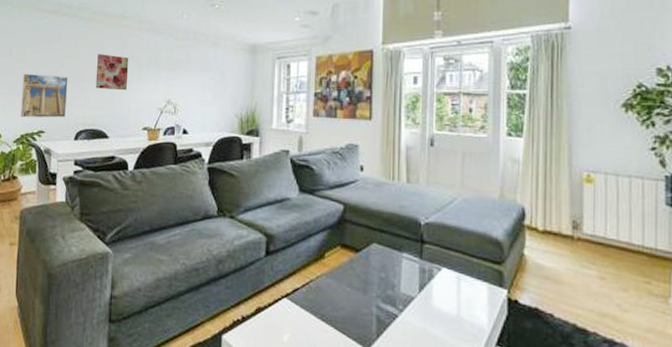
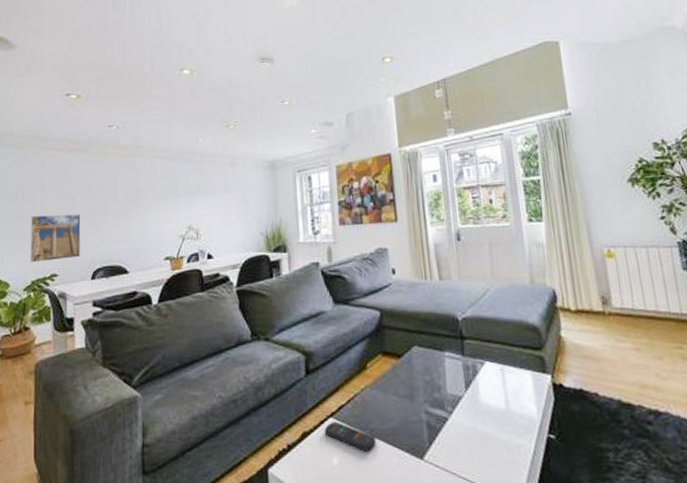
wall art: present [95,54,129,91] -> none [110,186,145,223]
remote control: none [277,302,325,334] -> present [324,421,376,452]

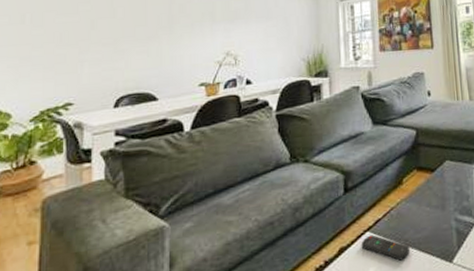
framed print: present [30,213,81,263] -> none [39,39,103,92]

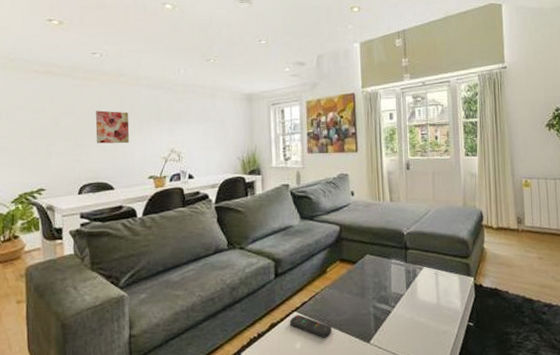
wall art: none [139,11,179,49] -> present [95,110,130,144]

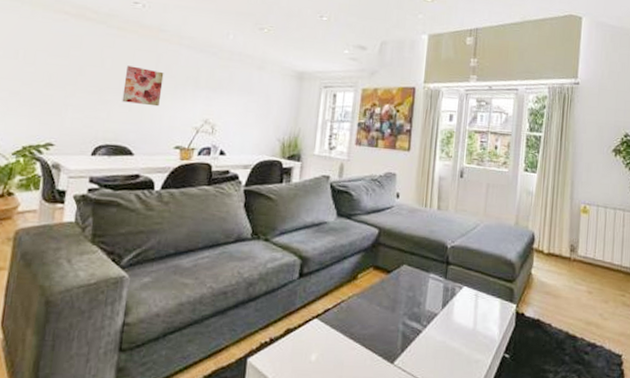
remote control: present [289,314,332,338] -> none [307,322,354,352]

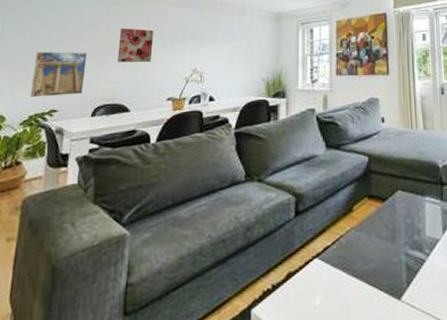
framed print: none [24,78,89,131] -> present [30,51,88,98]

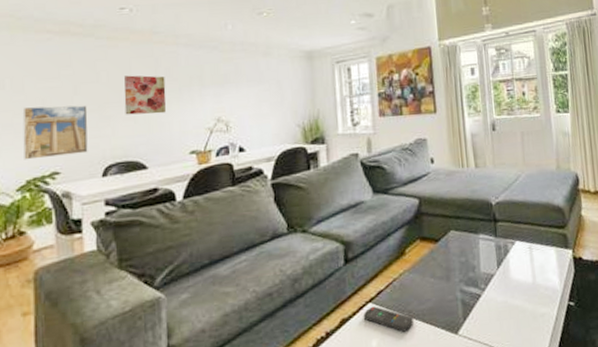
remote control: none [309,262,357,292] -> present [363,306,413,332]

